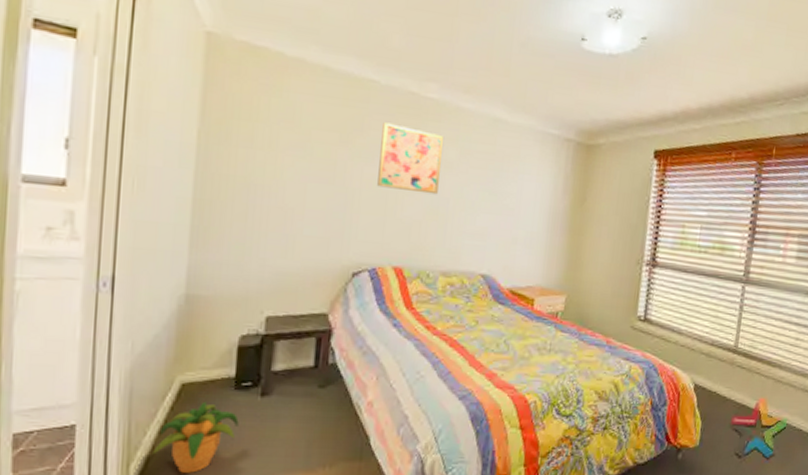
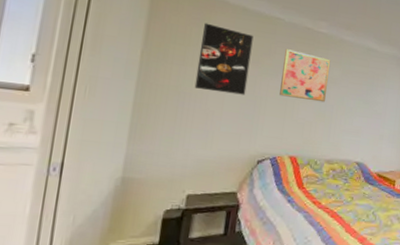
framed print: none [267,89,340,187] -> present [194,23,254,95]

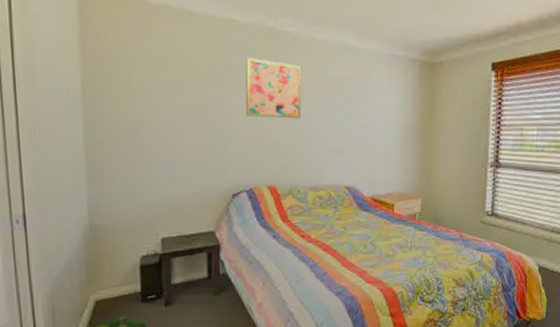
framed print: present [194,23,254,95] -> none [145,36,207,120]

